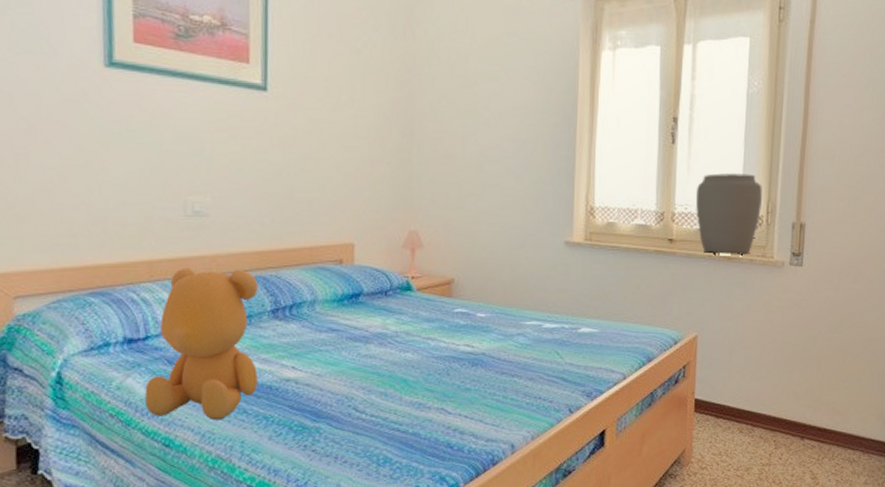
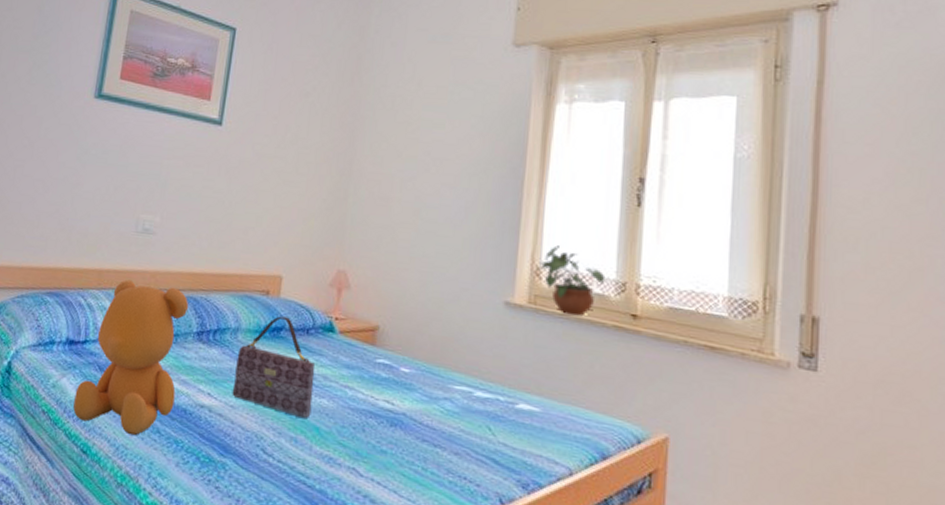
handbag: none [317,282,398,374] -> present [232,316,316,419]
potted plant: none [593,186,648,246] -> present [539,245,606,317]
vase: present [696,173,762,255] -> none [667,244,757,347]

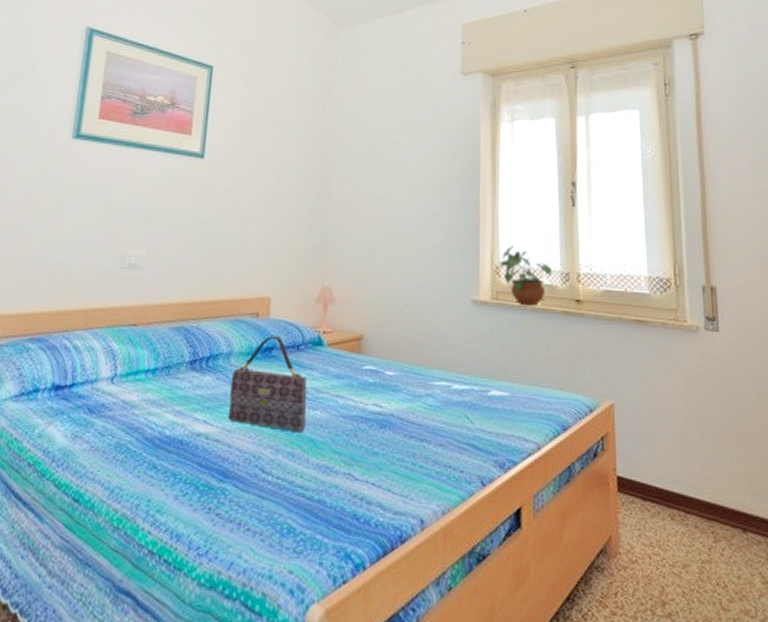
teddy bear: present [73,279,189,436] -> none [62,317,180,475]

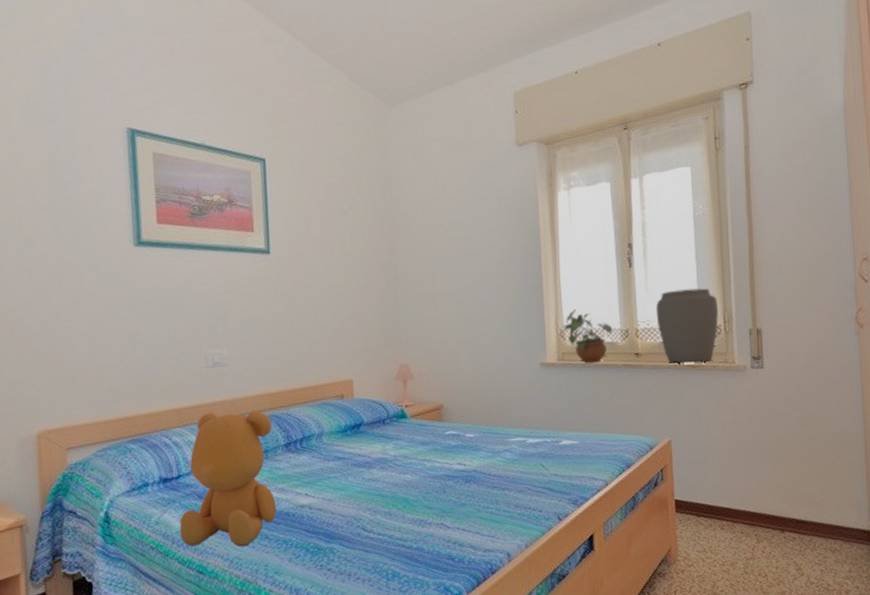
teddy bear: none [62,317,180,475] -> present [180,409,277,547]
handbag: present [228,336,307,433] -> none [325,414,399,495]
vase: none [600,235,668,319] -> present [656,288,718,364]

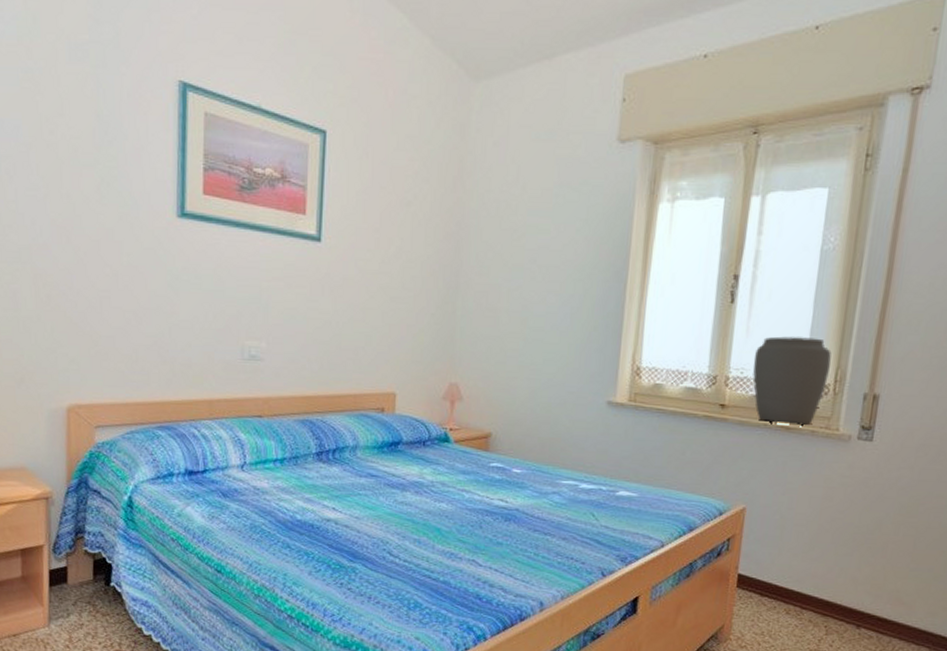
teddy bear: present [180,409,277,547] -> none [202,408,306,552]
potted plant: present [562,310,613,364] -> none [640,345,699,410]

